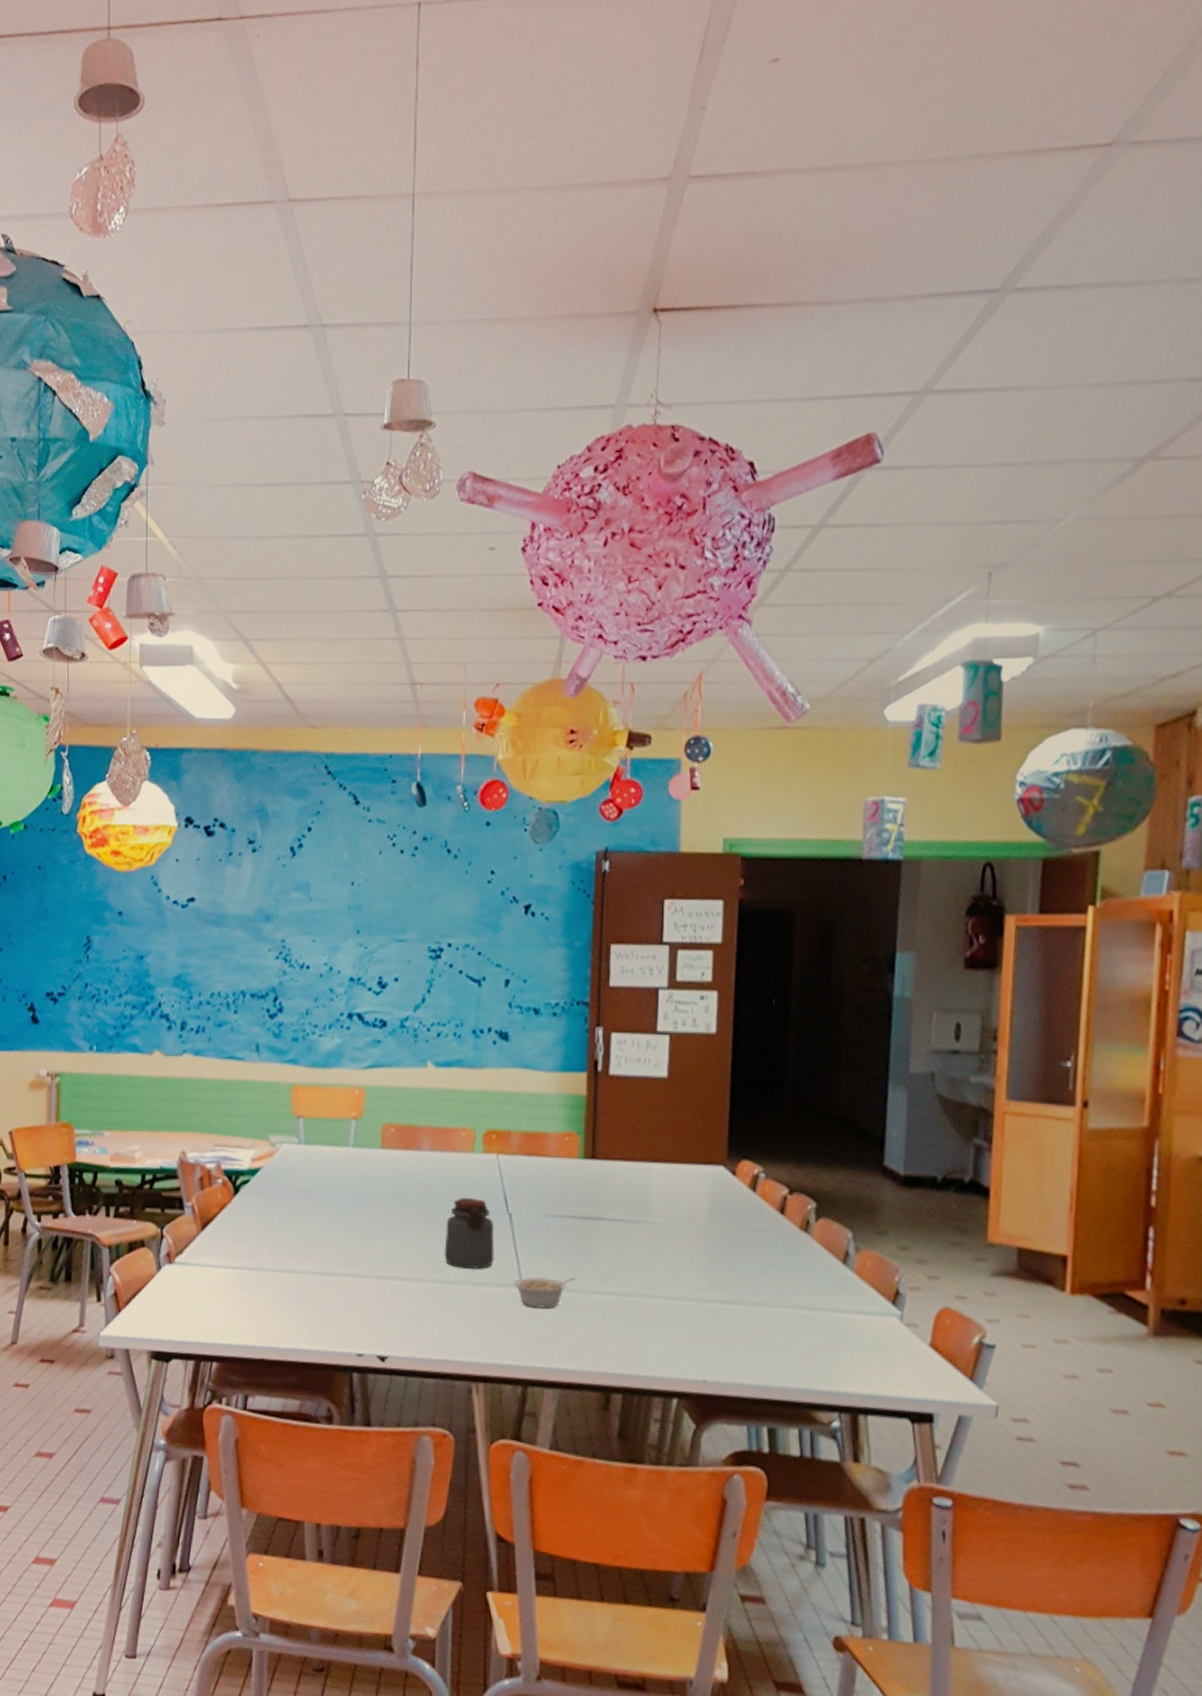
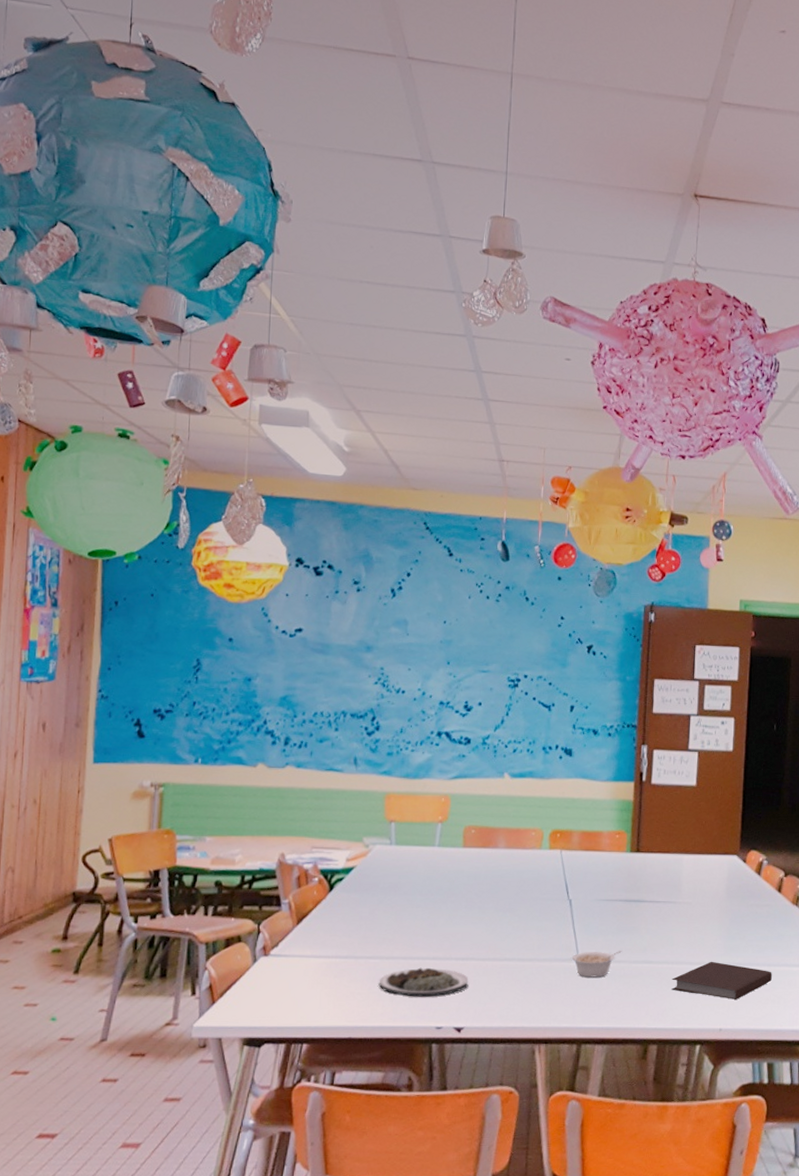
plate: none [291,1285,392,1319] -> present [378,967,469,997]
jar: present [444,1198,495,1269] -> none [514,888,557,947]
notebook: none [639,1296,773,1347] -> present [671,961,772,1000]

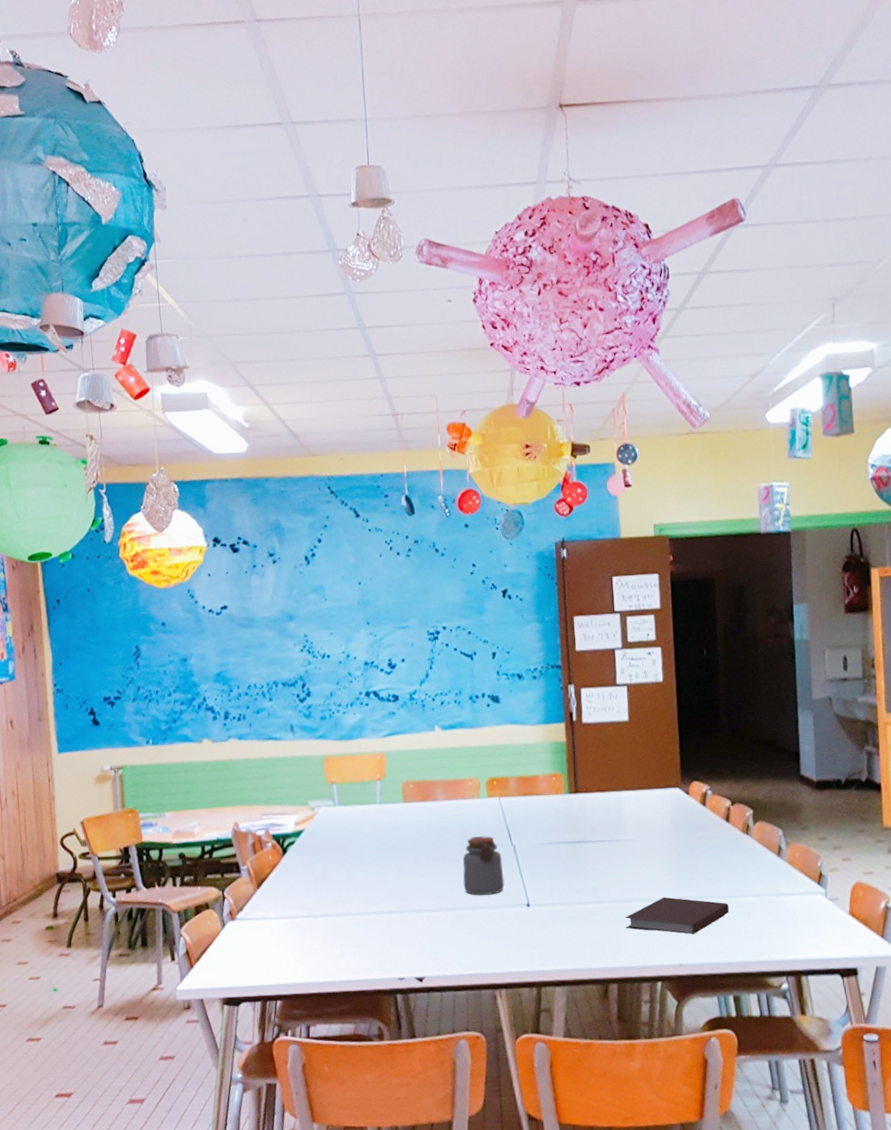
plate: present [378,967,469,997] -> none [339,921,425,951]
jar: none [514,888,557,947] -> present [462,836,505,896]
legume: present [571,951,622,978] -> none [522,893,572,921]

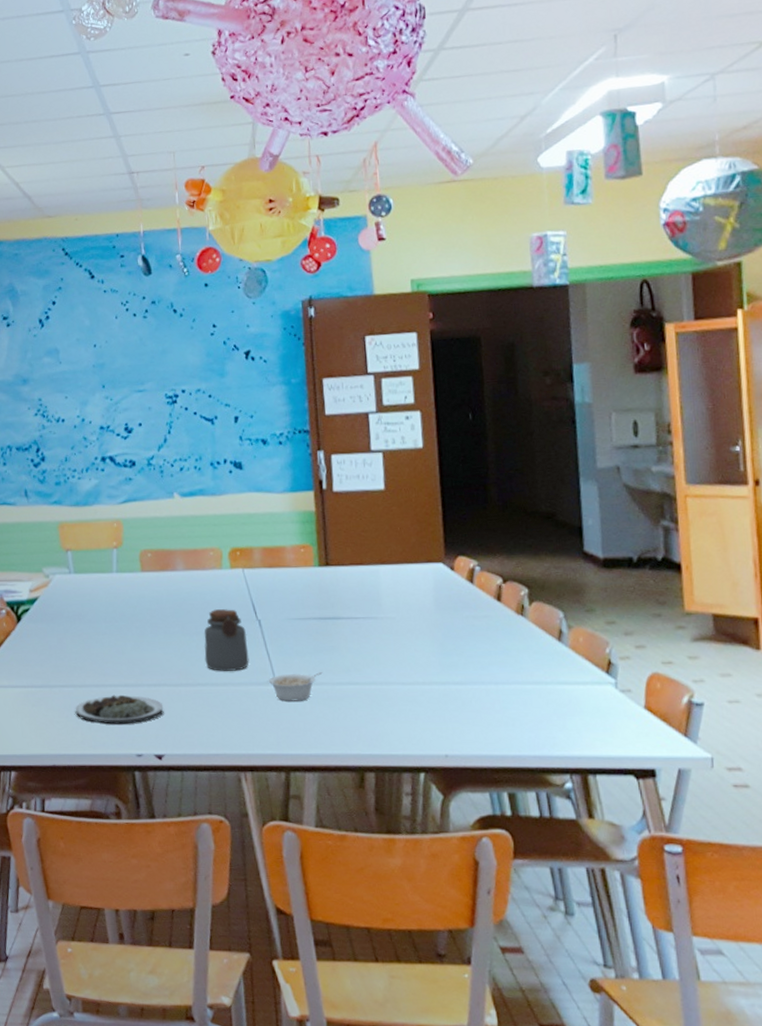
plate: none [339,921,425,951] -> present [75,694,164,724]
legume: none [522,893,572,921] -> present [268,672,323,701]
notebook: present [625,897,729,935] -> none [383,680,502,723]

